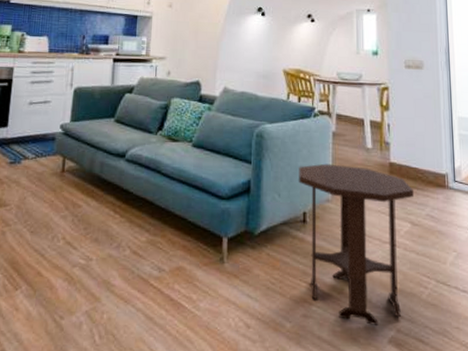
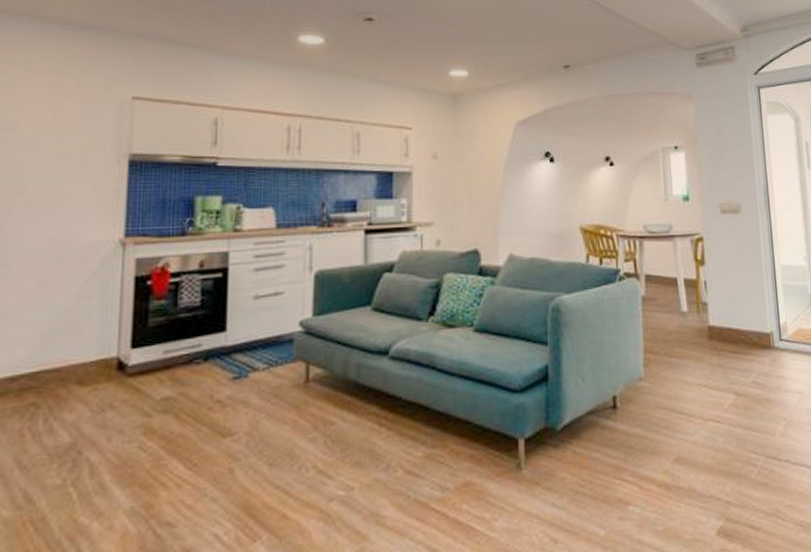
side table: present [299,163,415,325] -> none [605,335,738,518]

